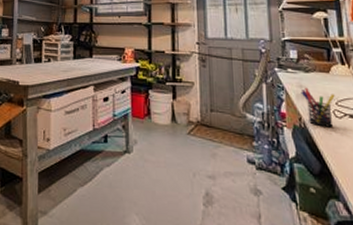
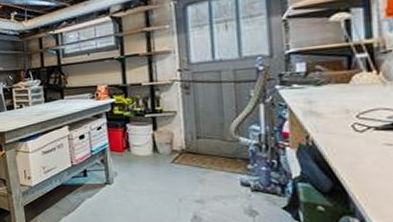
pen holder: present [301,87,335,127] -> none [309,102,356,143]

